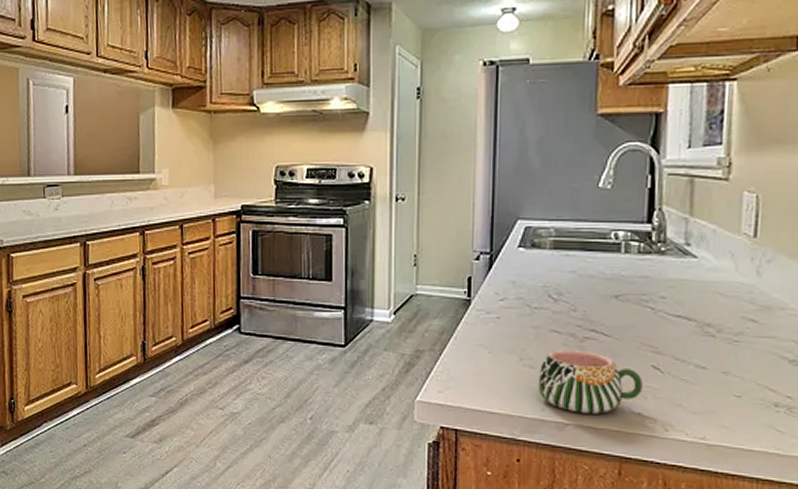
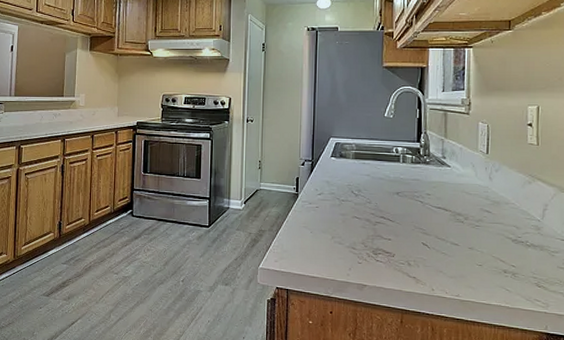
mug: present [538,349,643,414] -> none [344,230,416,278]

